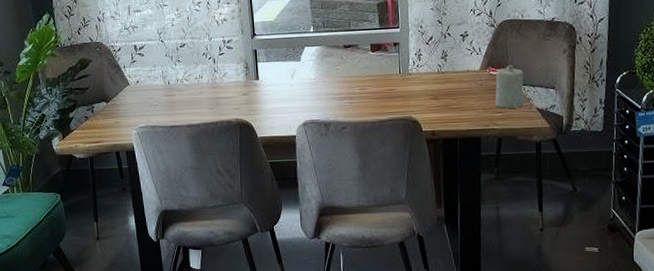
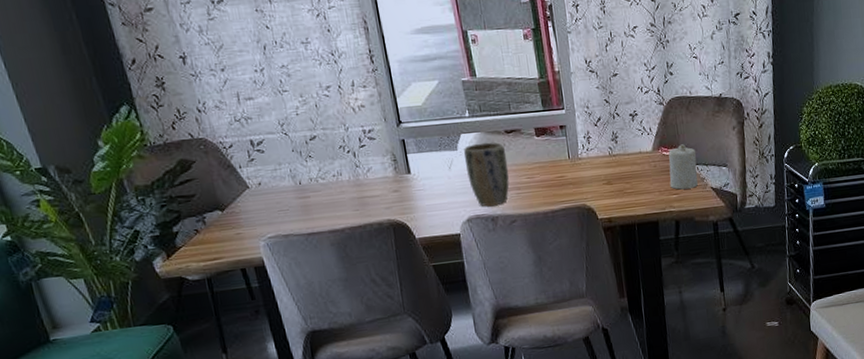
plant pot: none [306,55,344,113] -> present [464,142,510,207]

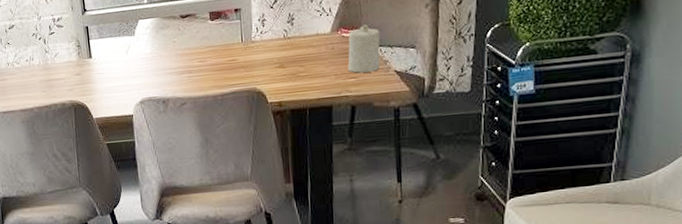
plant pot: present [464,142,510,207] -> none [141,27,182,89]

